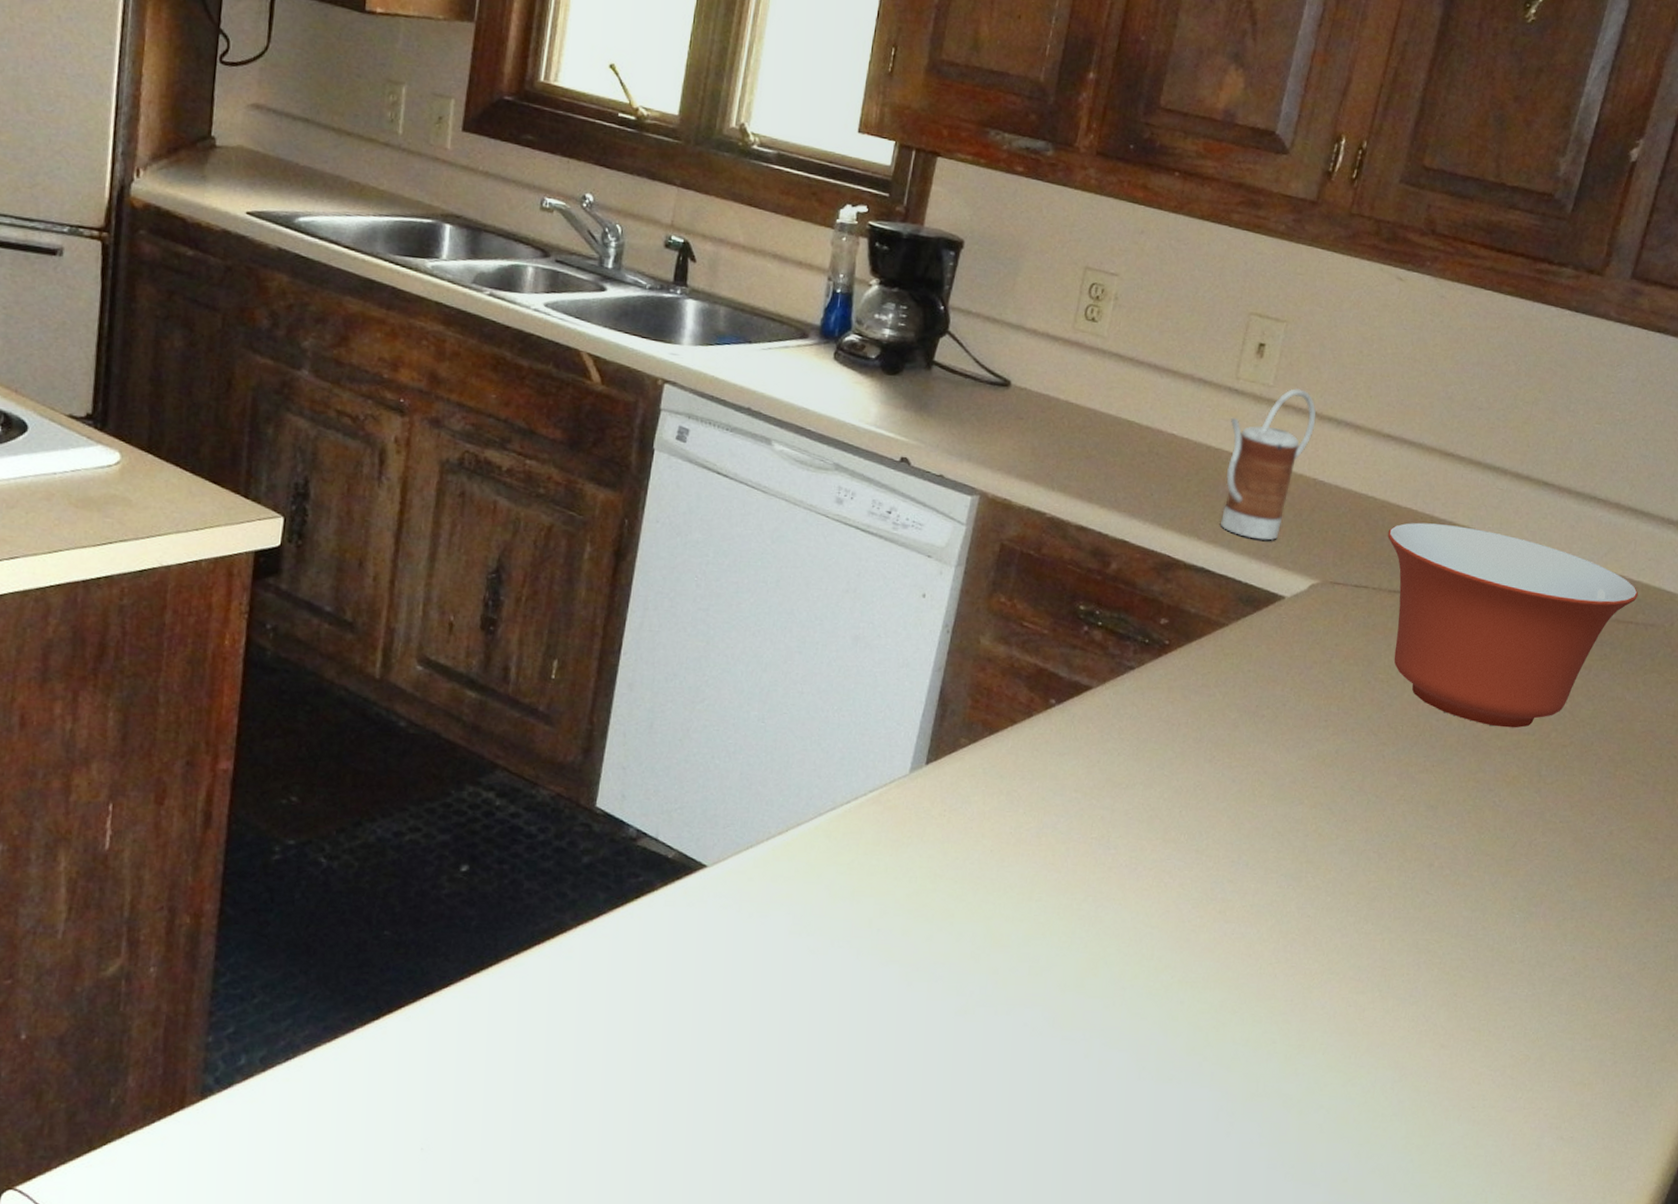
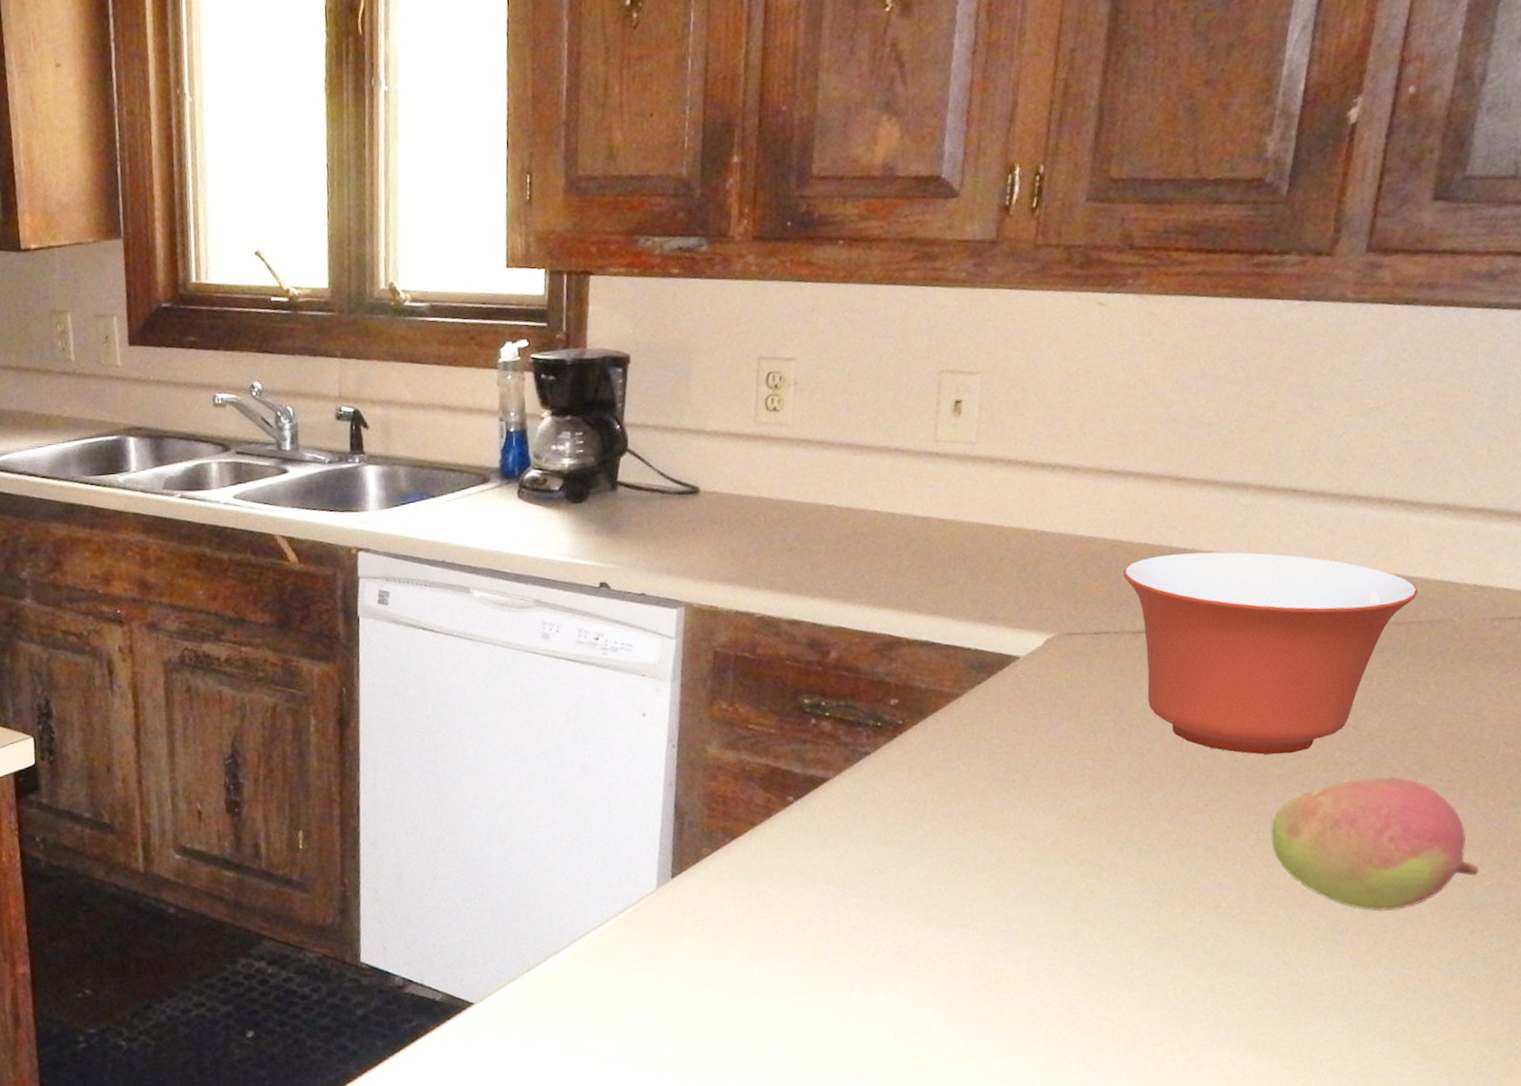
kettle: present [1221,388,1316,541] -> none [934,440,1028,603]
fruit: none [1485,761,1661,891] -> present [1271,776,1479,912]

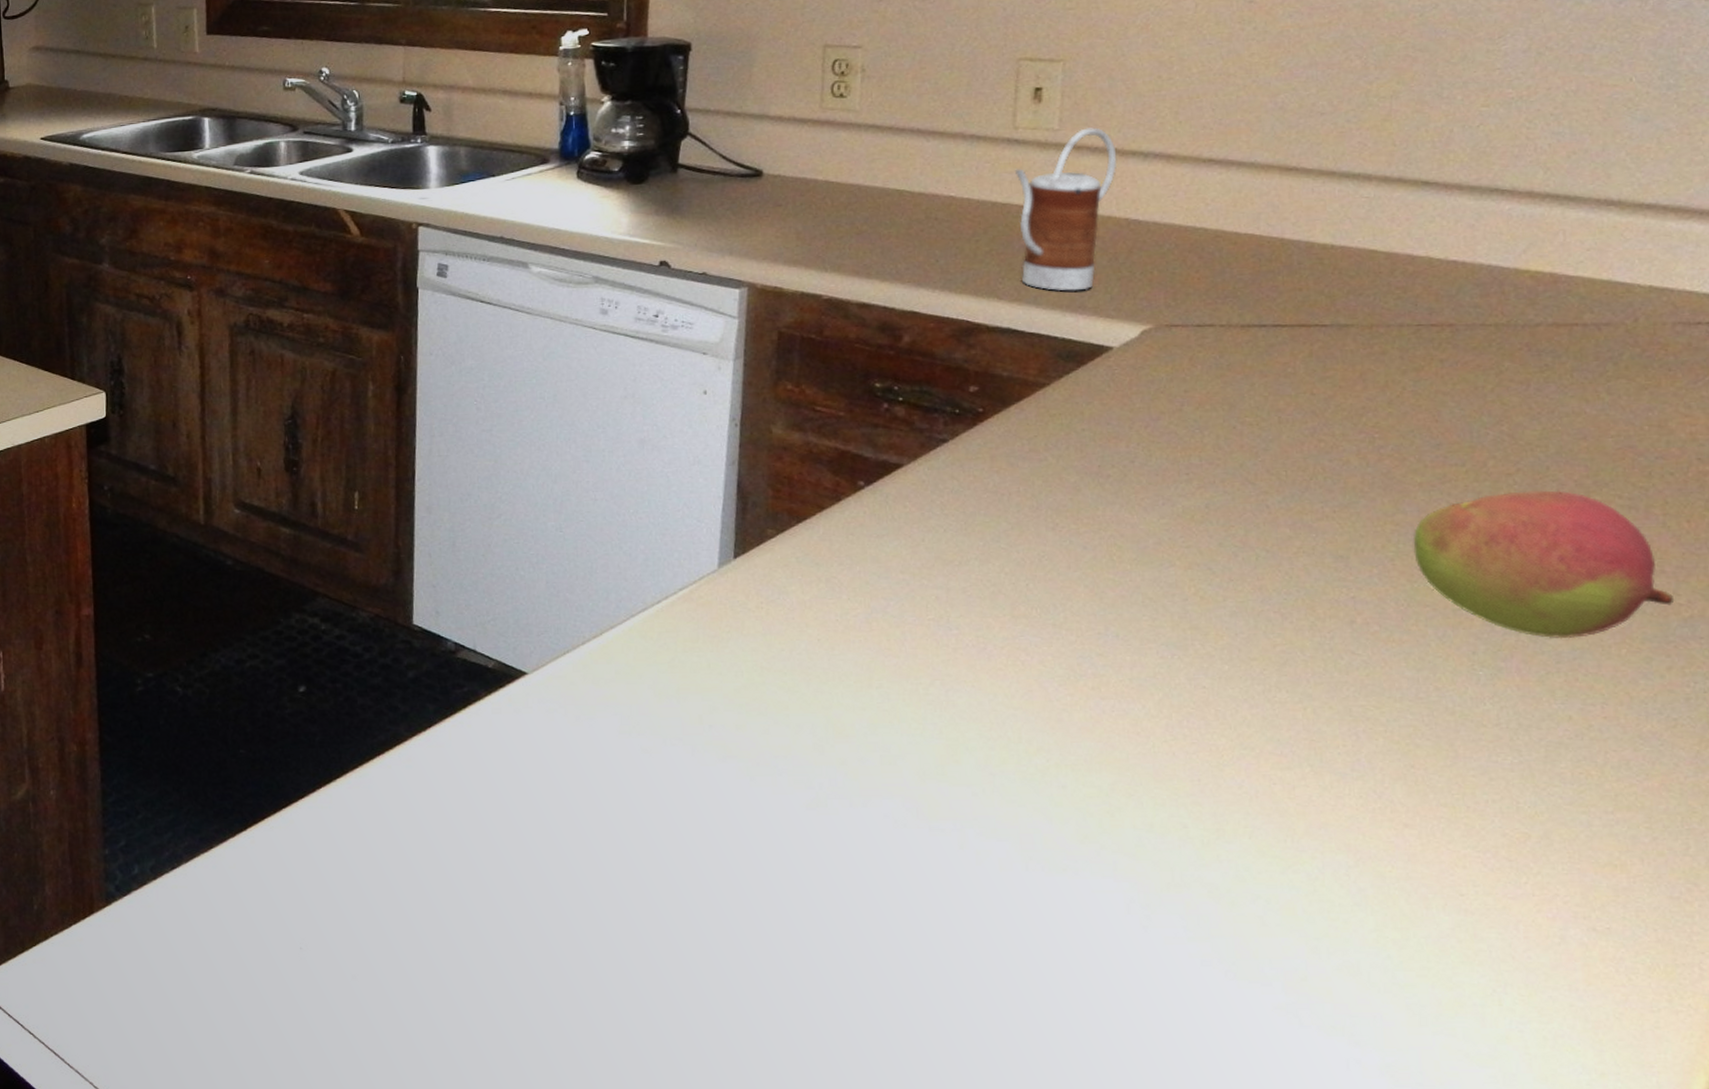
kettle: none [934,440,1028,603] -> present [1014,127,1117,291]
mixing bowl: present [1123,552,1418,755] -> none [1228,244,1580,461]

